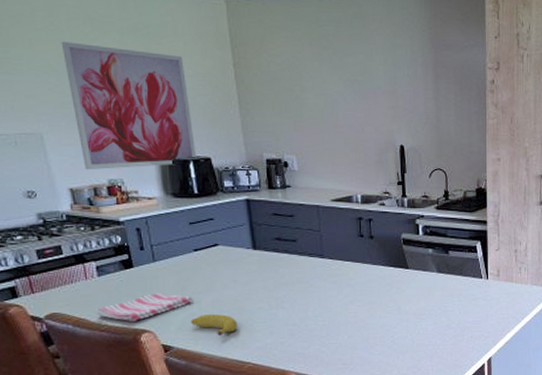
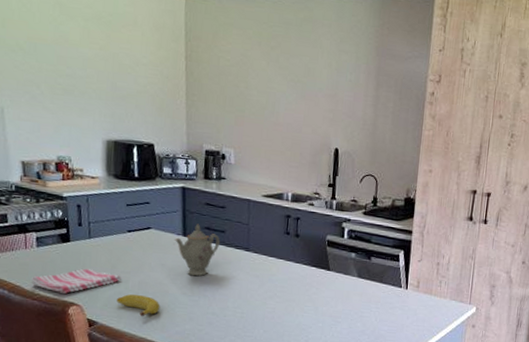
wall art: present [61,41,197,170] -> none [30,23,141,148]
teapot: none [244,235,293,289] -> present [174,224,221,277]

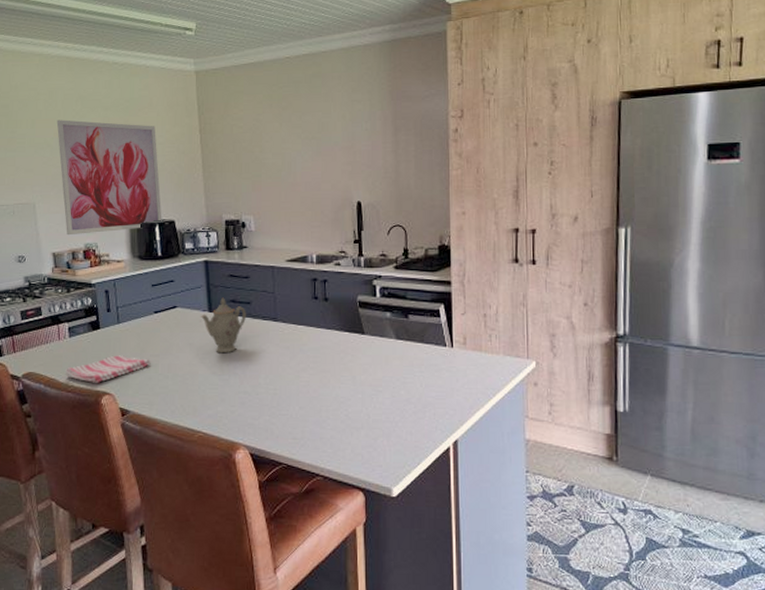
wall art: none [30,23,141,148] -> present [56,120,162,236]
banana: present [117,294,160,317] -> none [148,379,191,402]

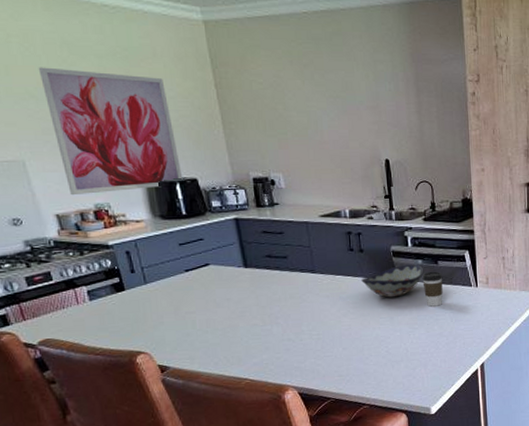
dish towel: present [65,355,151,383] -> none [90,314,187,344]
teapot: present [200,297,247,354] -> none [235,253,285,306]
decorative bowl: none [324,317,392,353] -> present [361,264,424,298]
coffee cup: none [390,326,413,367] -> present [422,271,443,307]

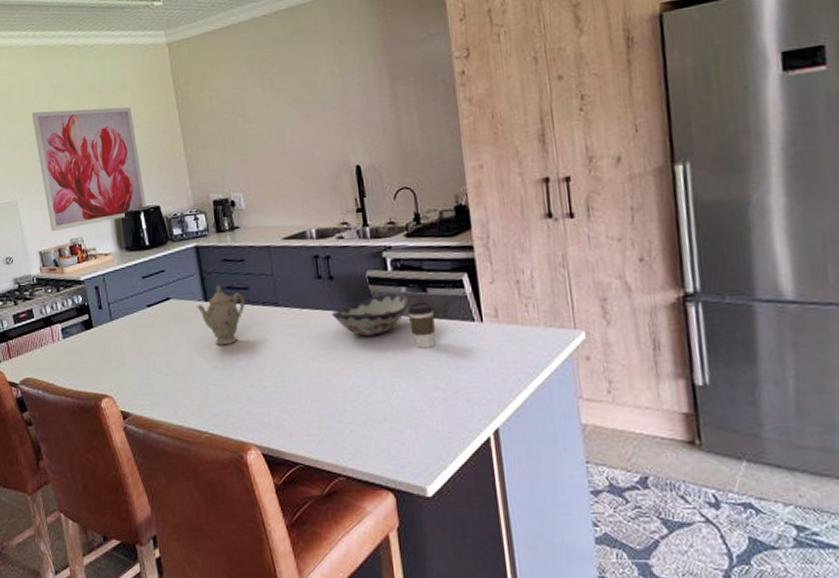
teapot: none [235,253,285,306] -> present [195,284,246,346]

